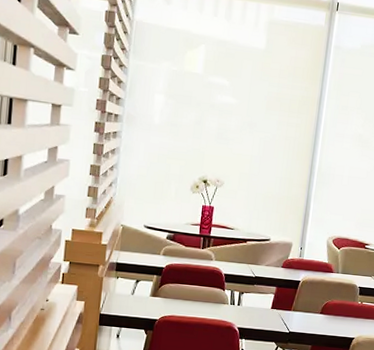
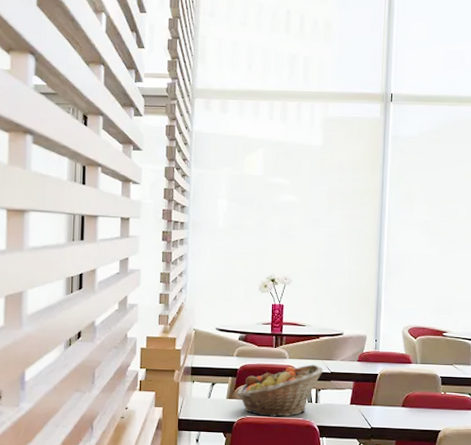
fruit basket: none [161,267,248,317] -> present [237,364,323,417]

